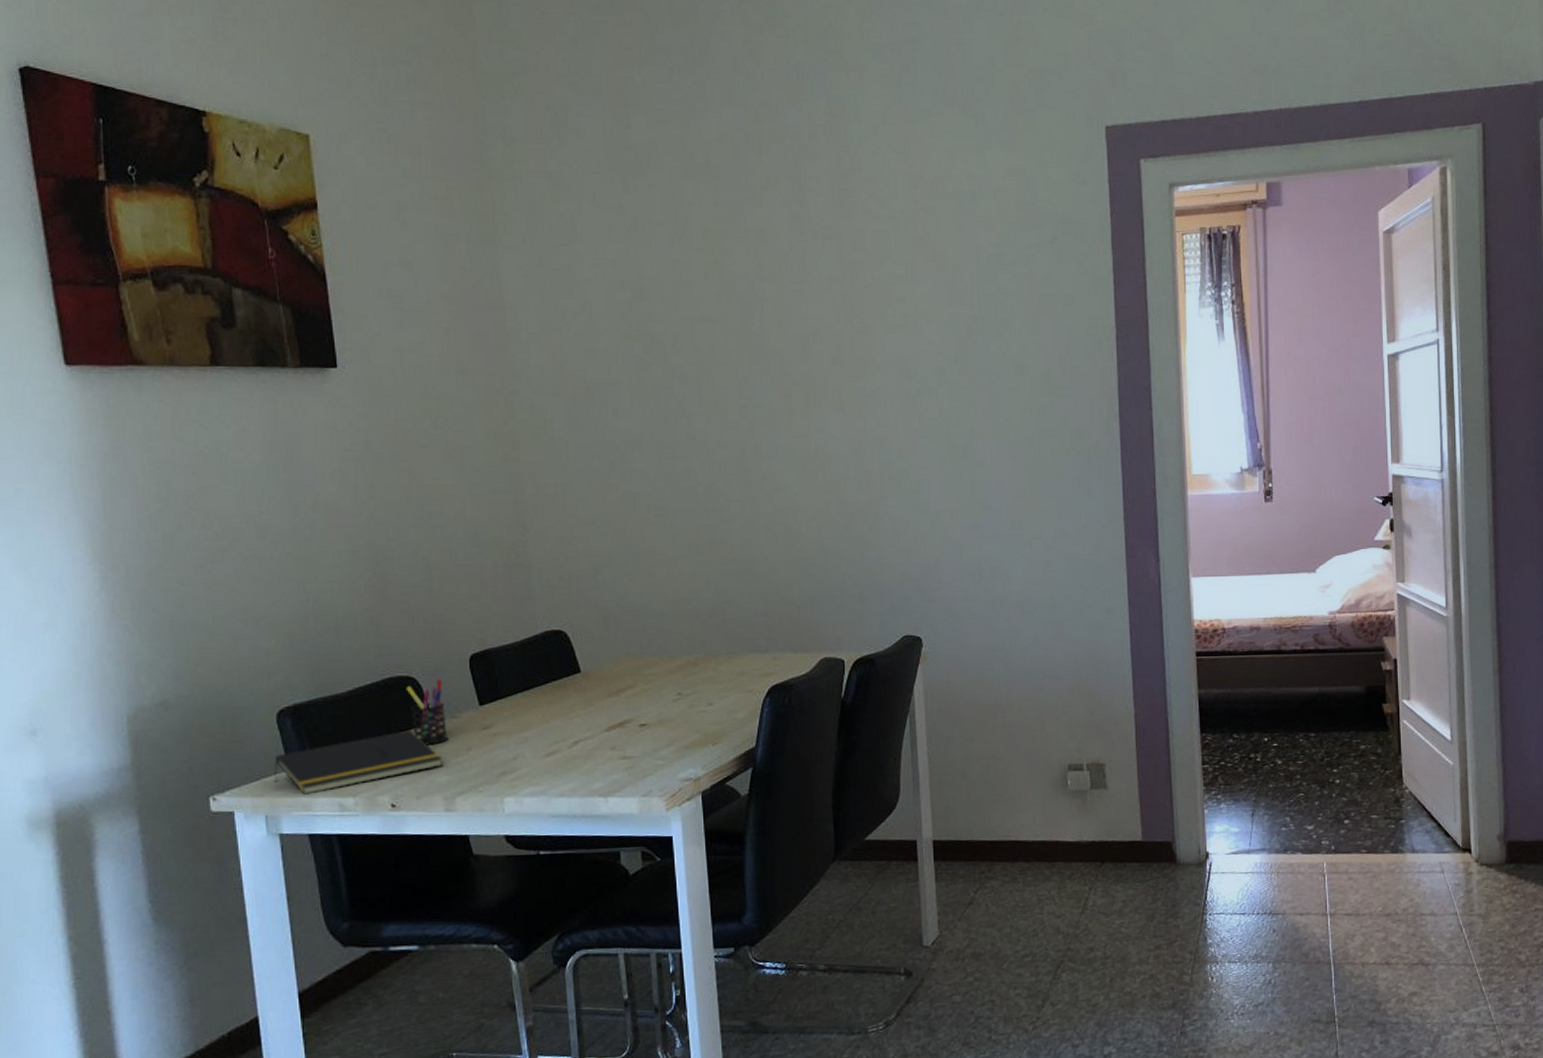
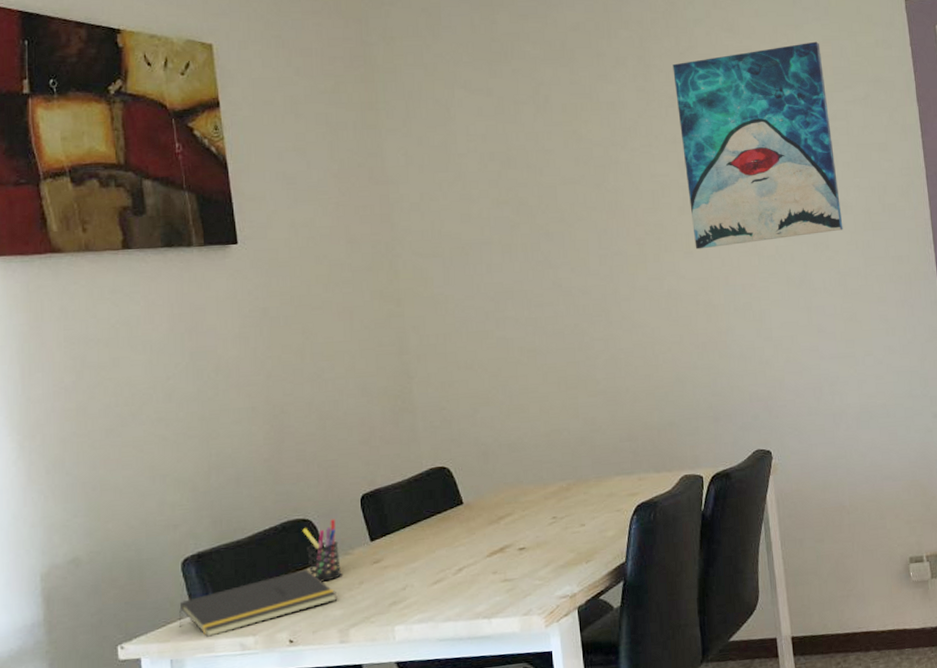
wall art: none [832,171,1017,406] -> present [673,41,843,249]

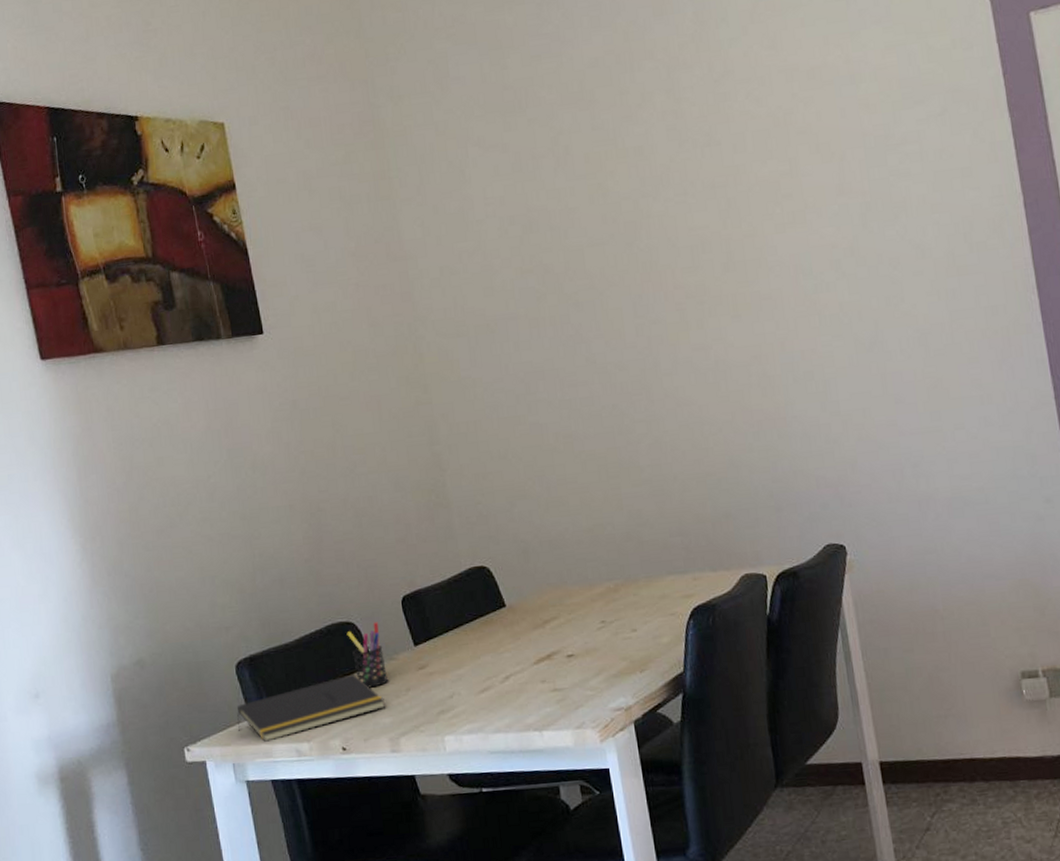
wall art: present [673,41,843,249] -> none [706,49,921,312]

